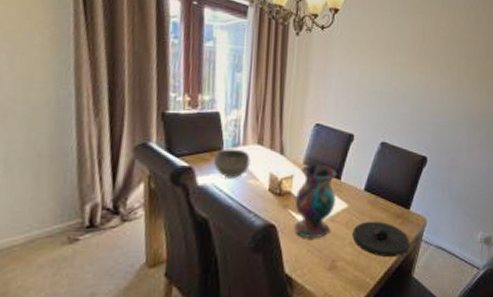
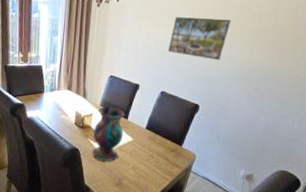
bowl: present [214,149,250,178] -> none [38,92,62,114]
plate: present [352,221,411,258] -> none [135,152,181,182]
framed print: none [388,51,456,103] -> present [168,17,231,60]

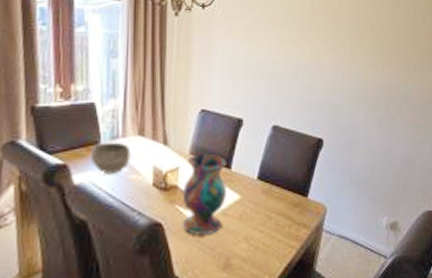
bowl: none [38,92,62,114] -> present [91,142,131,175]
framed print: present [168,17,231,60] -> none [276,28,348,80]

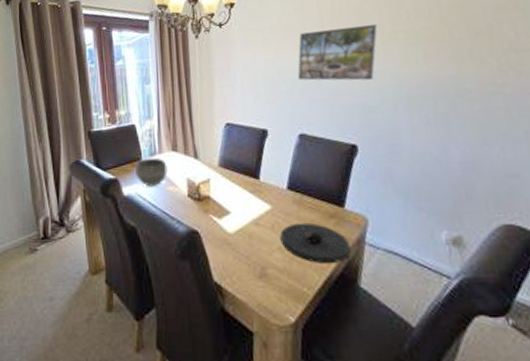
vase: present [182,154,227,235] -> none [215,166,257,244]
plate: none [247,212,311,251] -> present [280,222,351,264]
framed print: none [276,28,348,80] -> present [298,24,378,81]

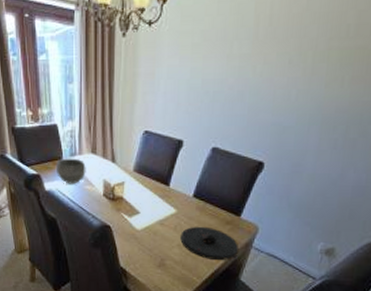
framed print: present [298,24,378,81] -> none [222,38,313,99]

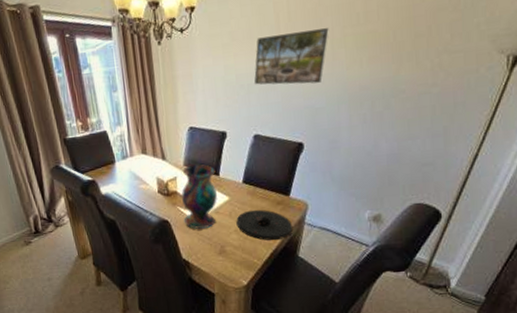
bowl: present [56,158,86,184] -> none [110,160,139,186]
vase: none [126,172,166,239] -> present [182,164,217,229]
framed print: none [222,38,313,99] -> present [254,28,329,85]

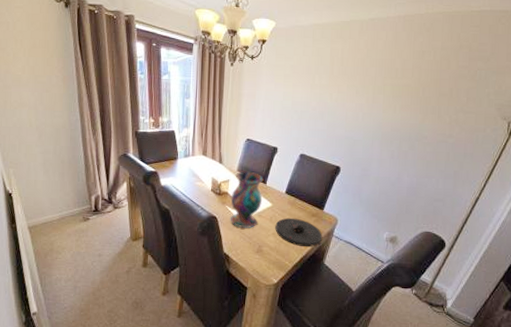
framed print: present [254,28,329,85] -> none [307,75,372,119]

